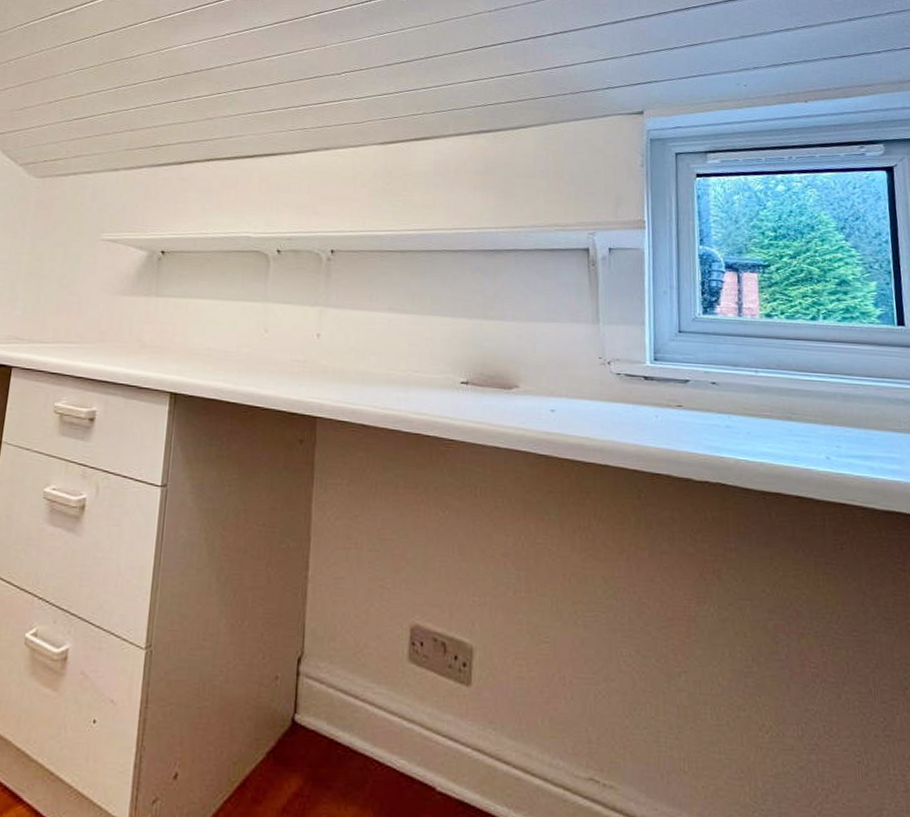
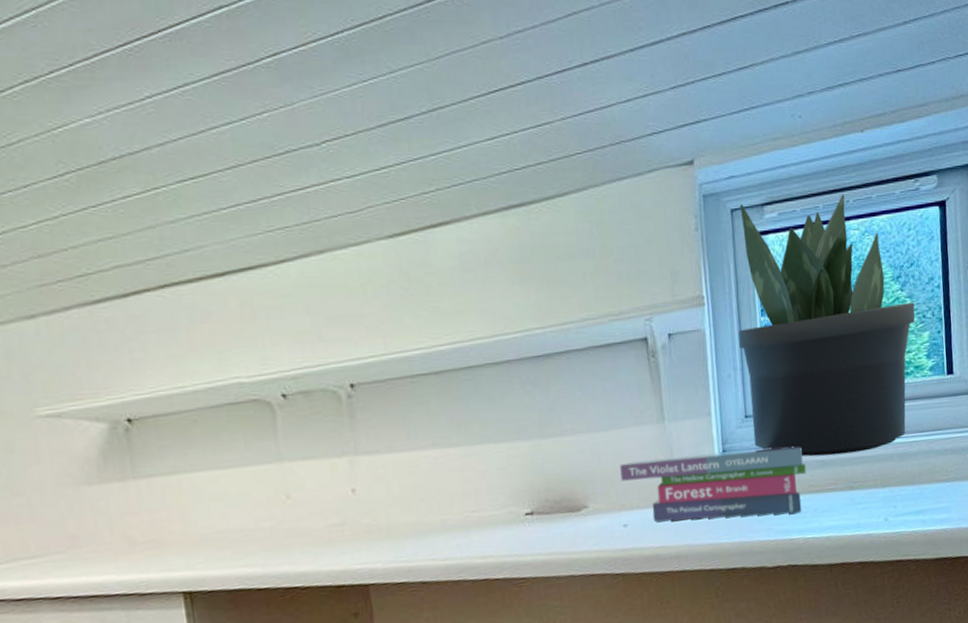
books: none [553,353,740,433] -> present [620,445,806,522]
planter: none [676,149,861,385] -> present [738,194,915,457]

